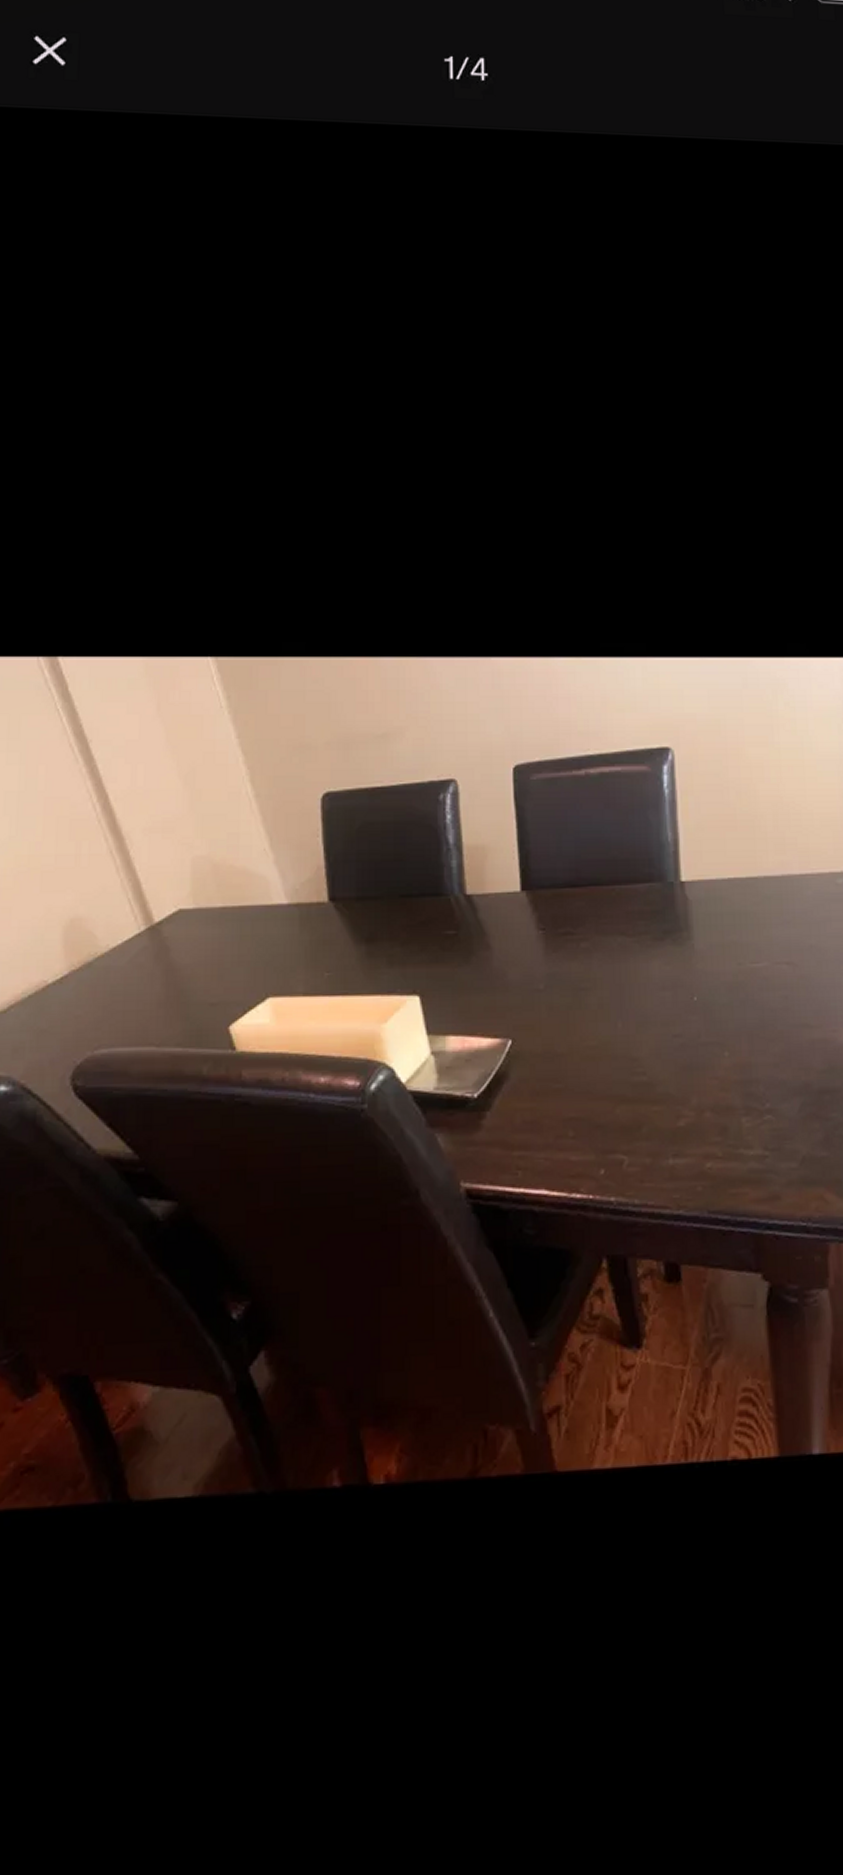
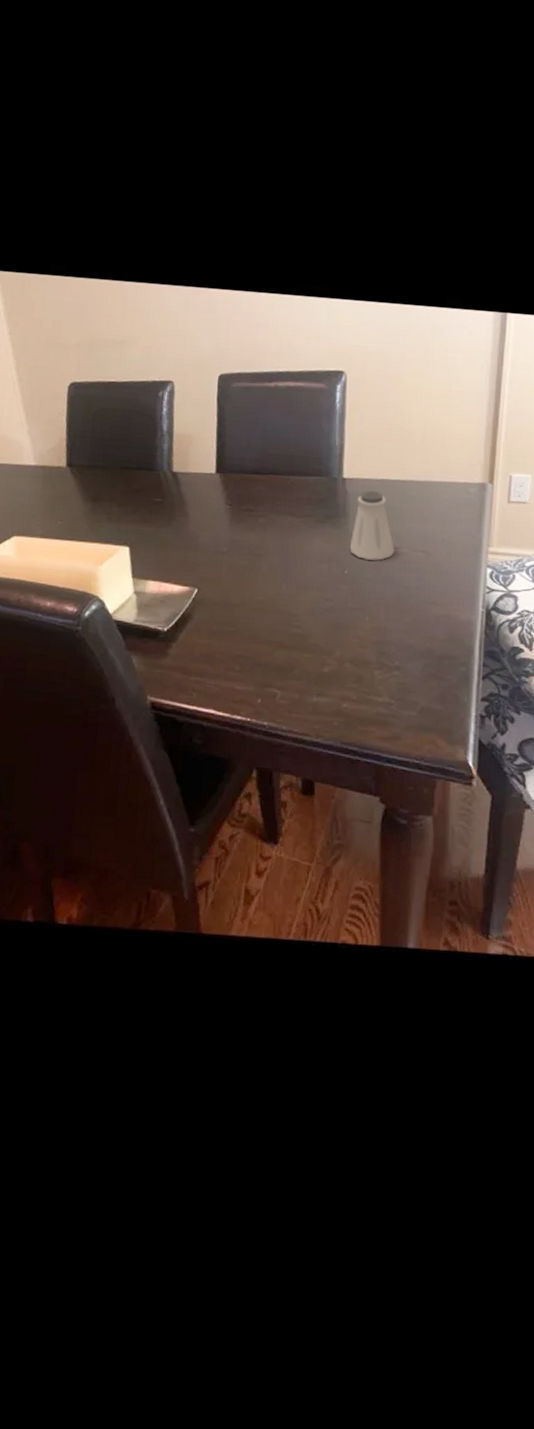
saltshaker: none [696,893,753,981] -> present [349,490,395,561]

